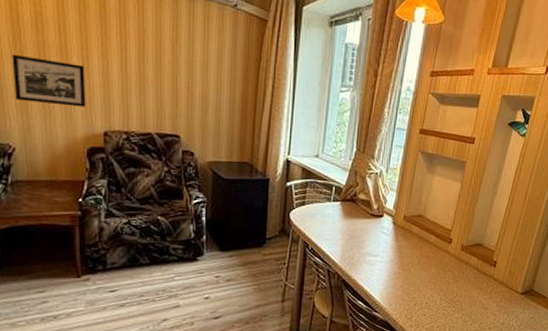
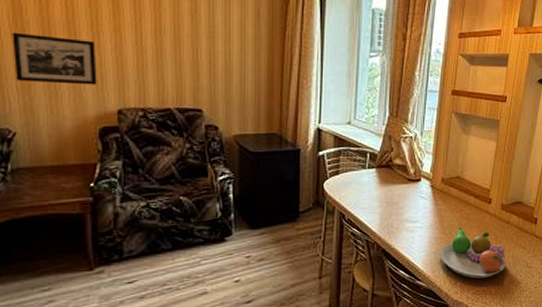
fruit bowl: none [397,265,462,316] -> present [439,228,505,279]

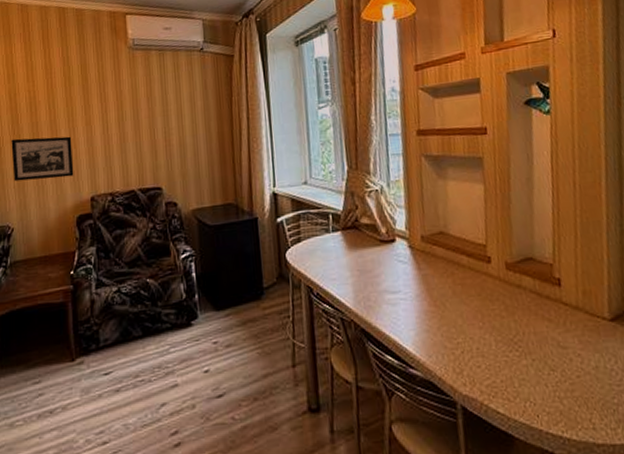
fruit bowl: present [439,228,505,279] -> none [432,297,527,366]

